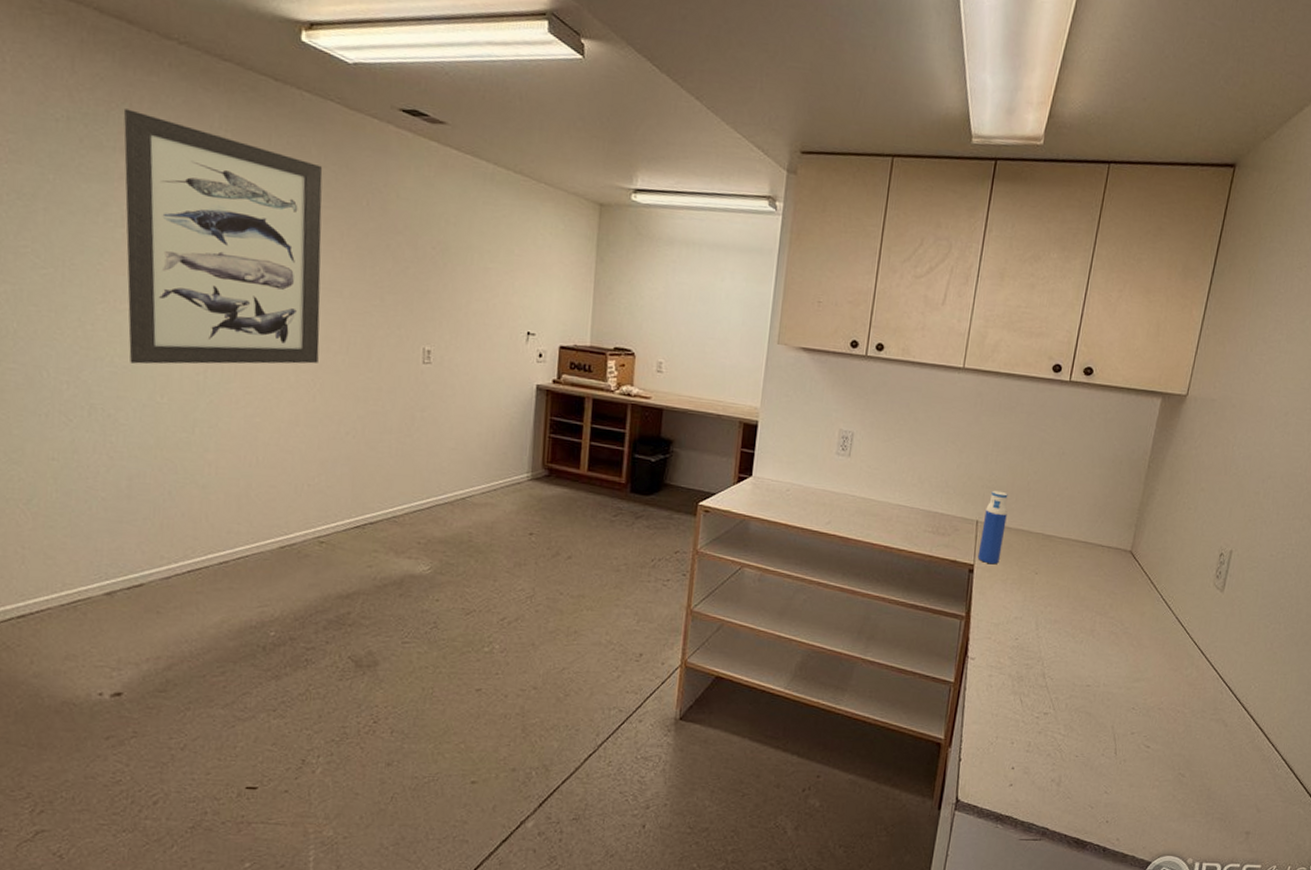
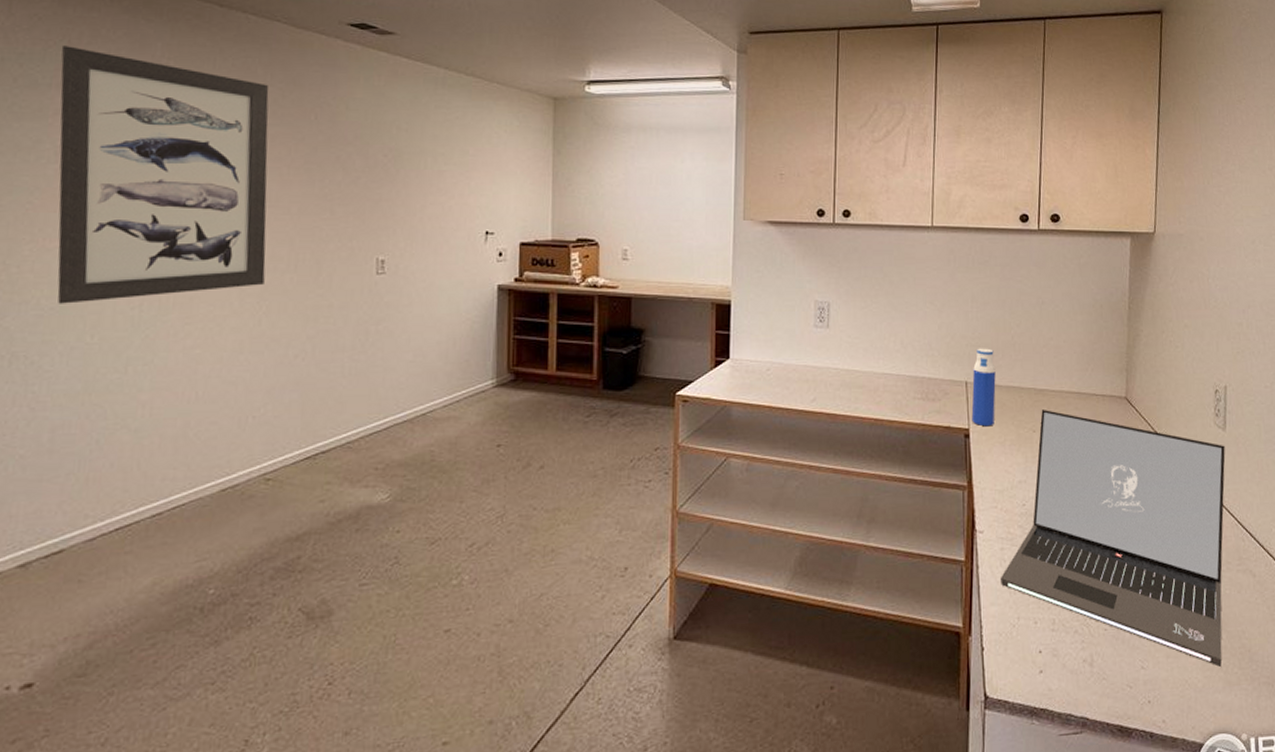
laptop: none [984,554,1220,800] -> present [999,410,1226,667]

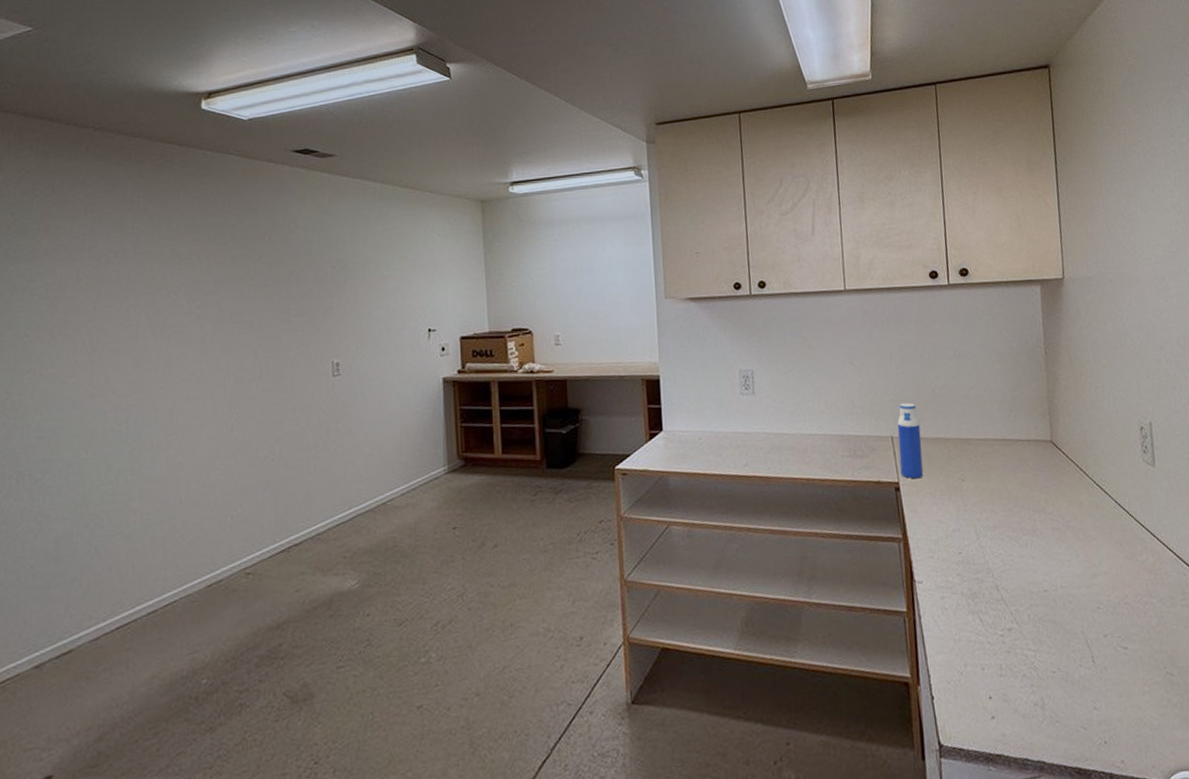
wall art: present [57,45,269,304] -> none [47,193,234,425]
laptop: present [999,410,1226,667] -> none [943,458,1176,704]

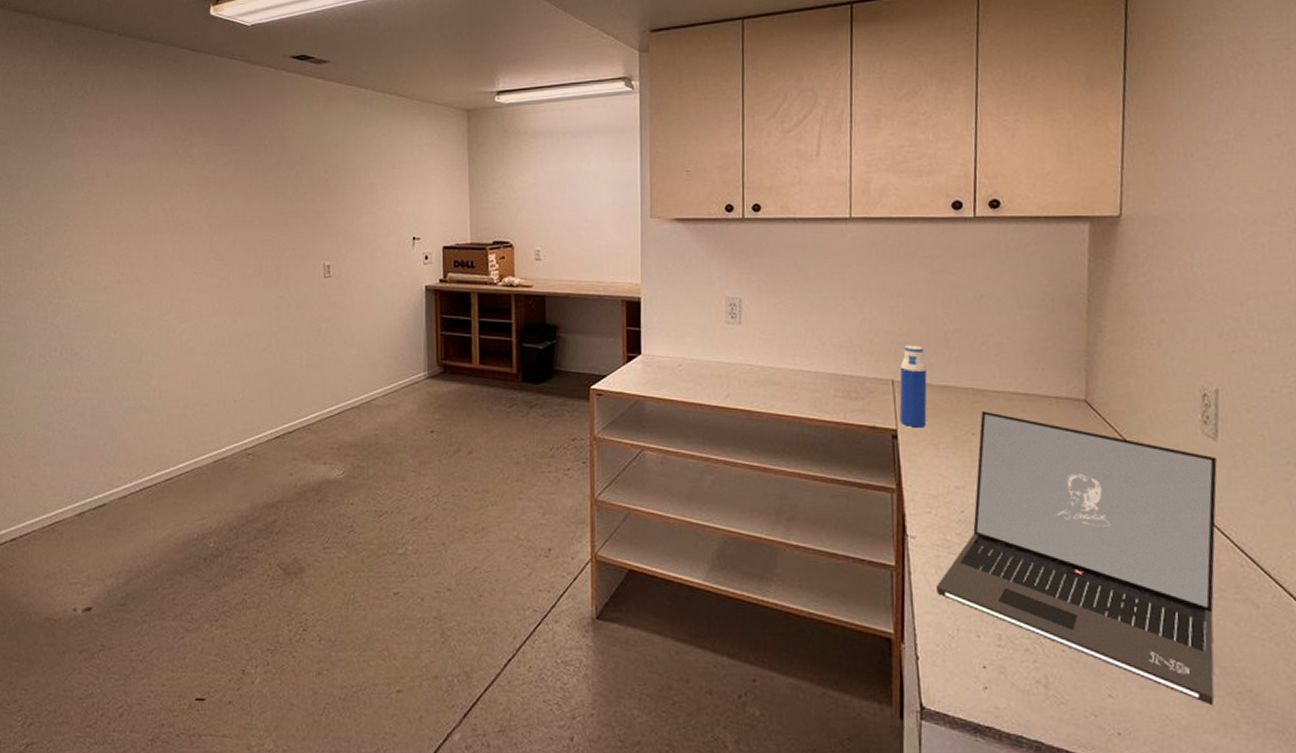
laptop: none [943,458,1176,704] -> present [935,411,1217,705]

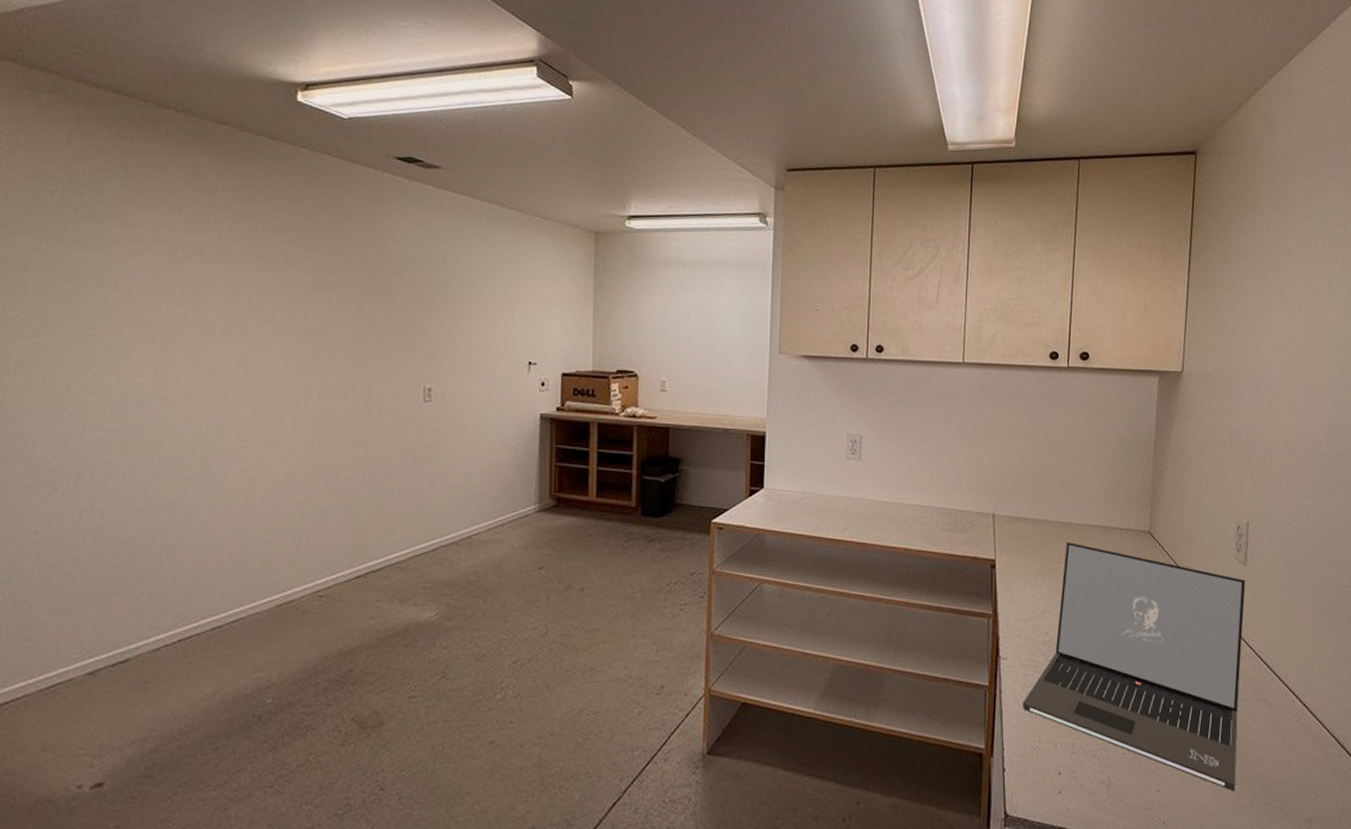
water bottle: present [899,345,927,428] -> none [998,482,1022,558]

